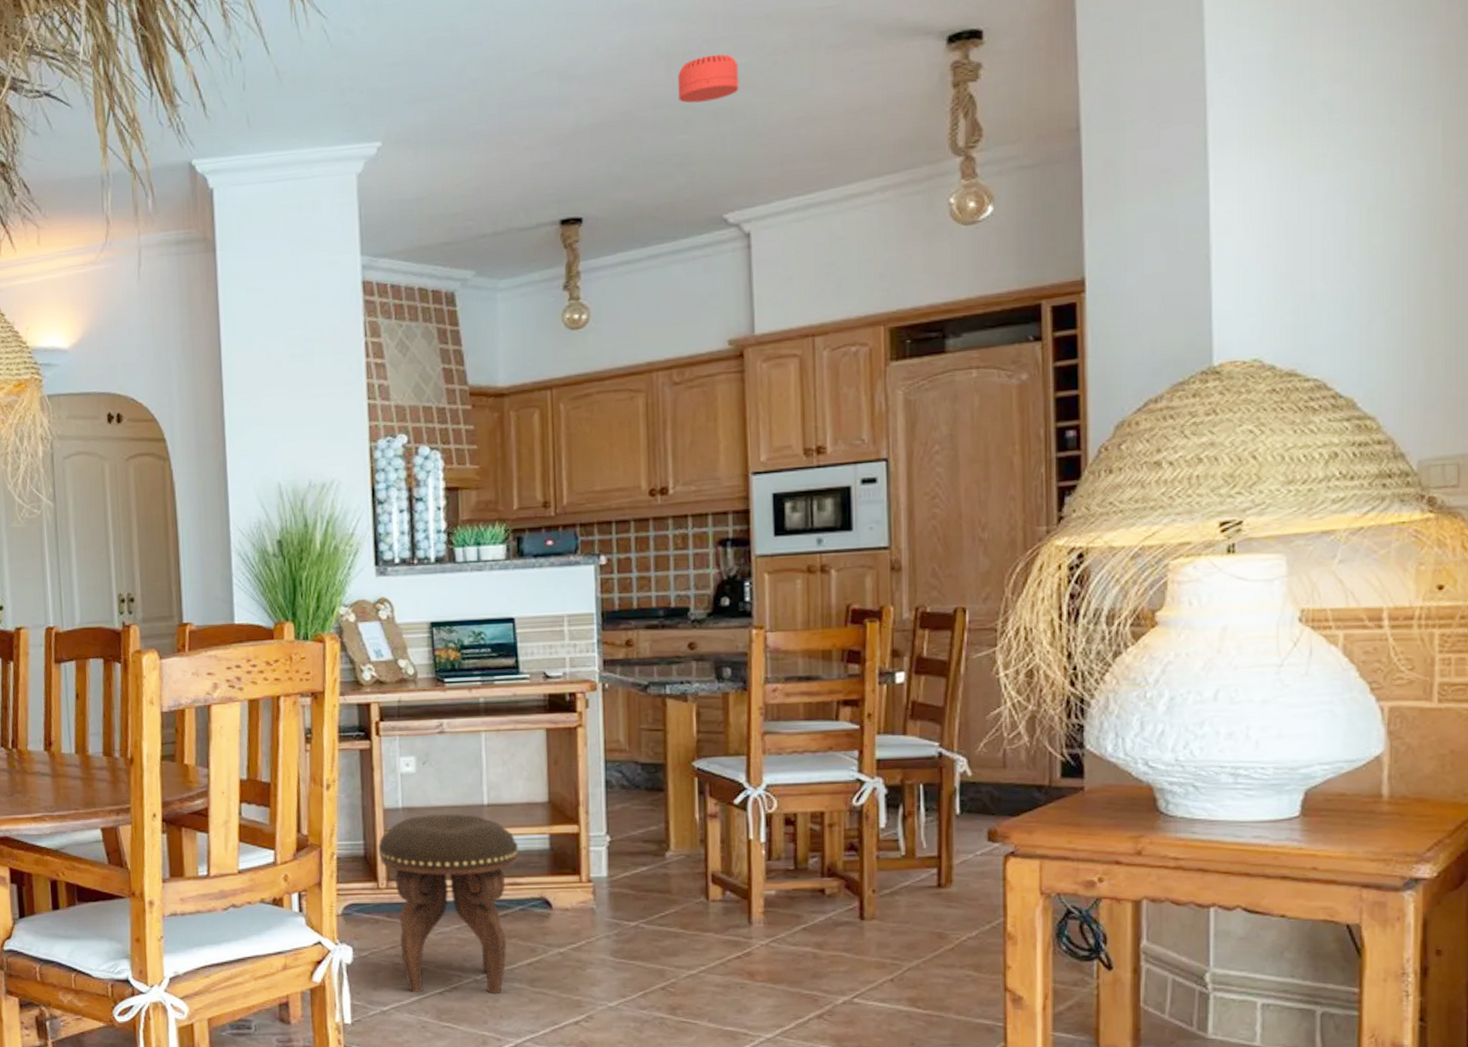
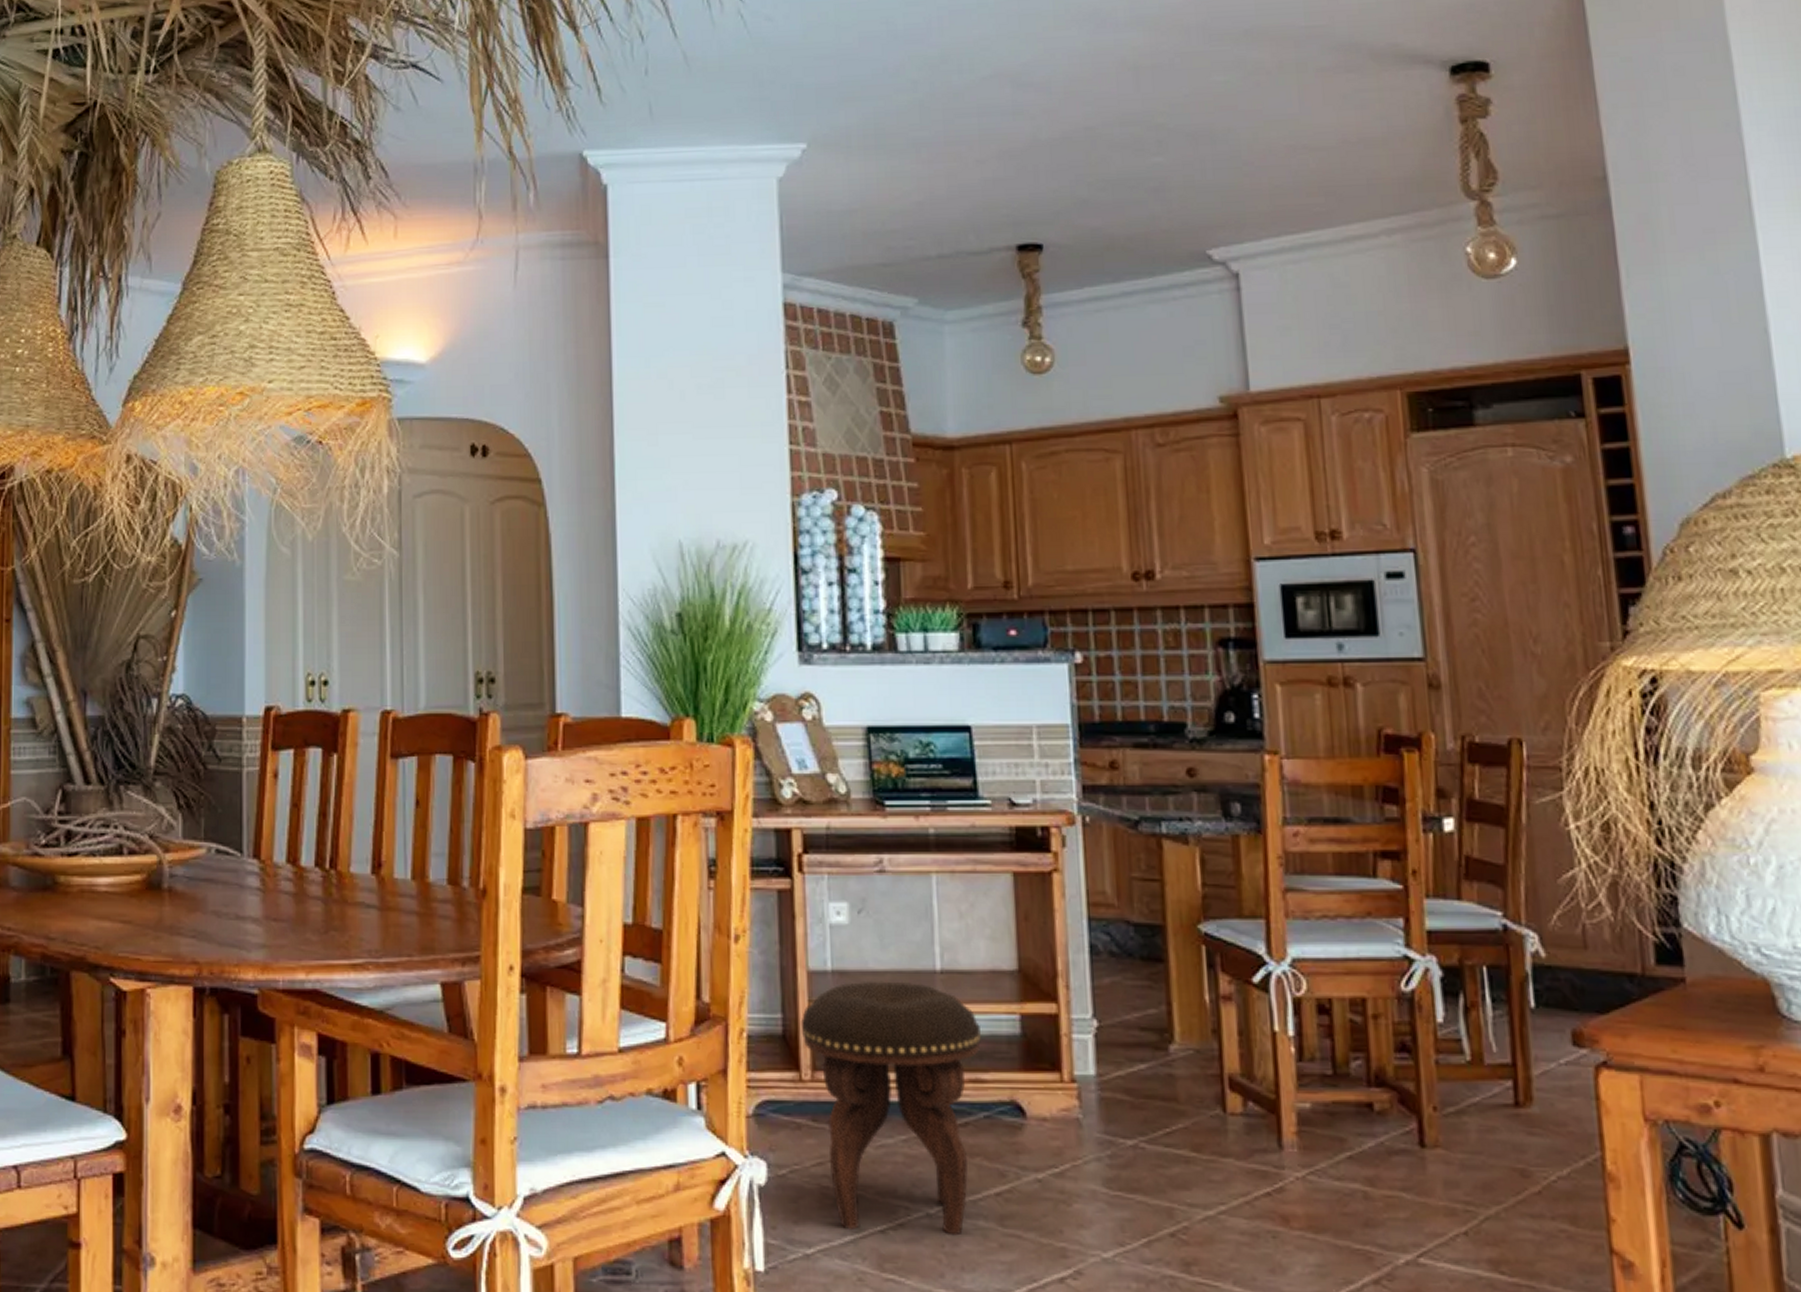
smoke detector: present [678,54,739,103] -> none [1148,70,1219,122]

